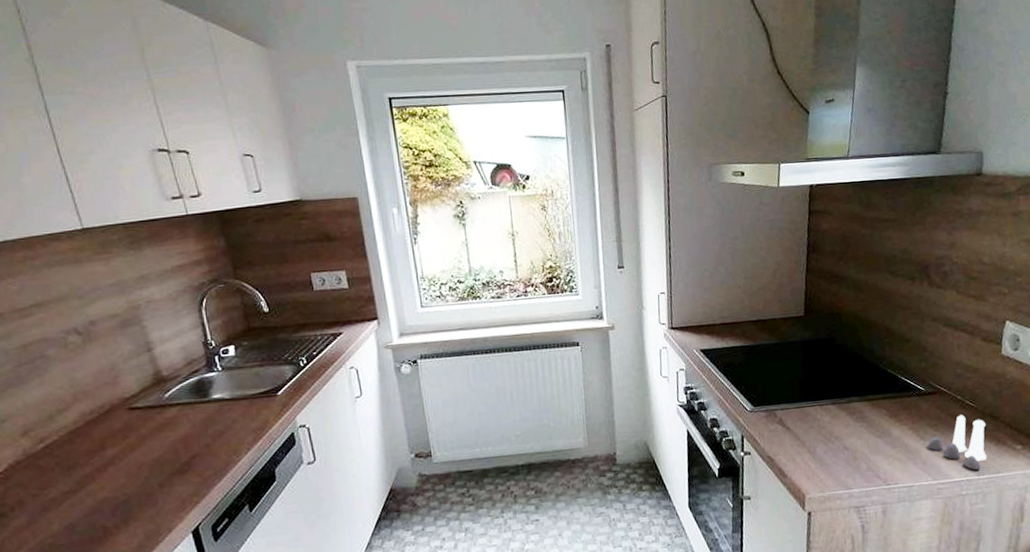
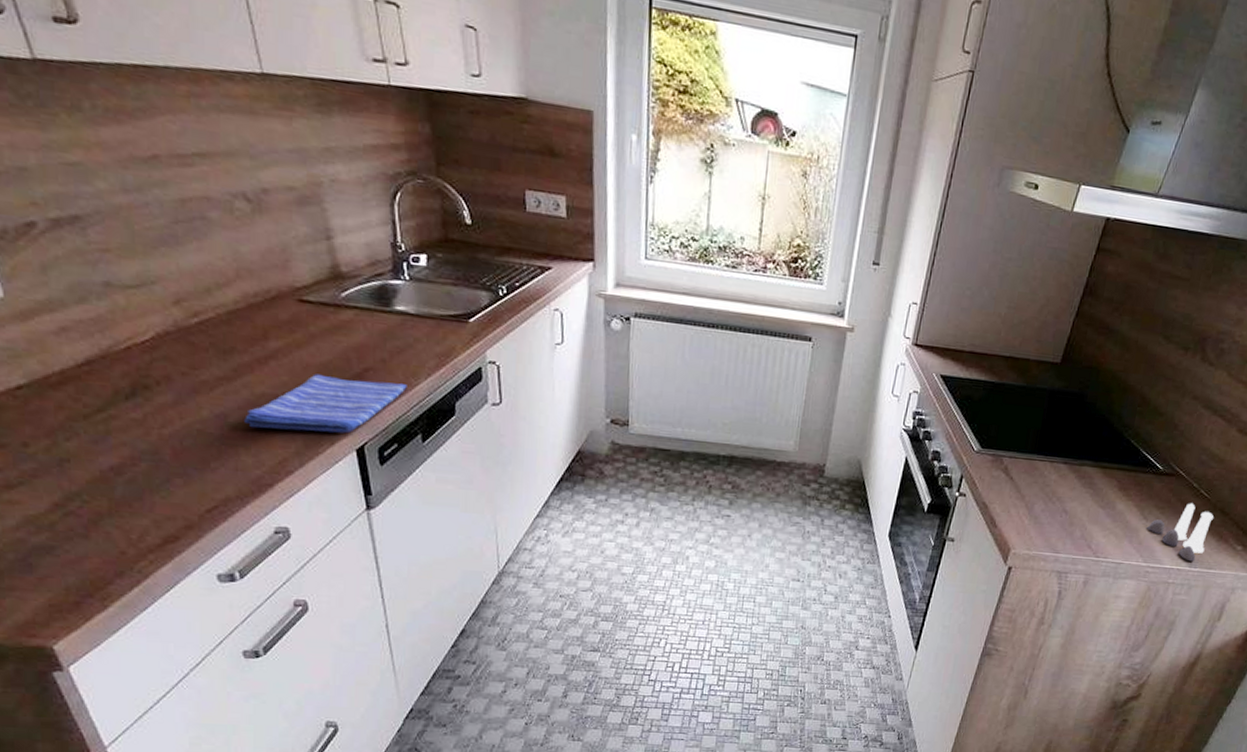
dish towel: none [90,462,231,531] -> present [244,374,407,434]

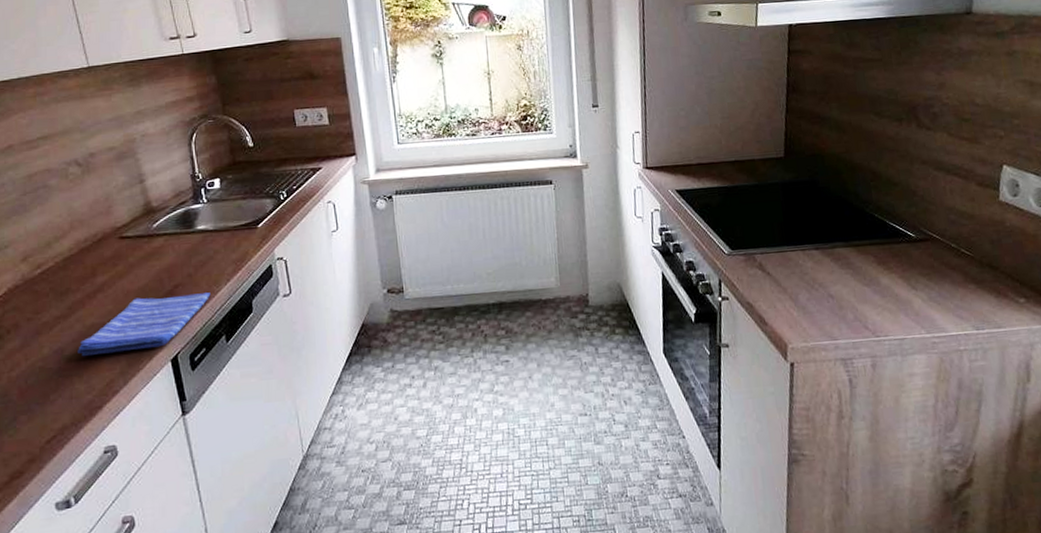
salt and pepper shaker set: present [1147,503,1214,562] -> none [918,264,987,324]

